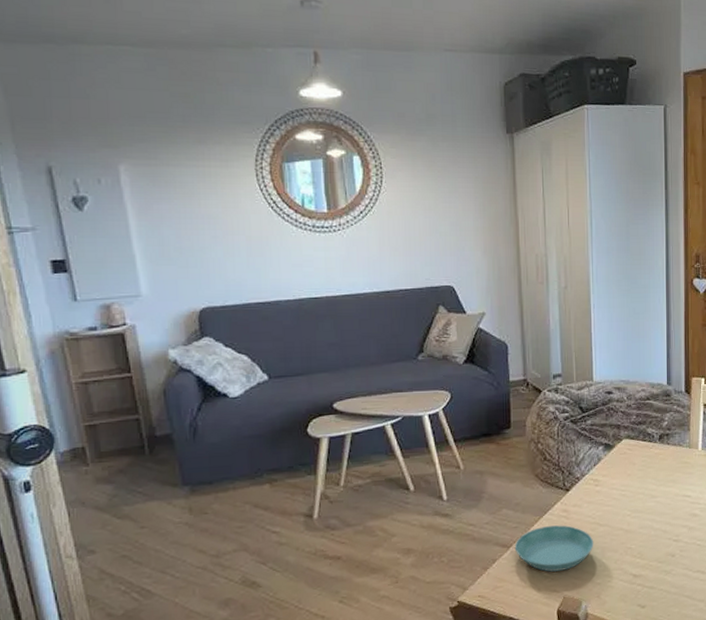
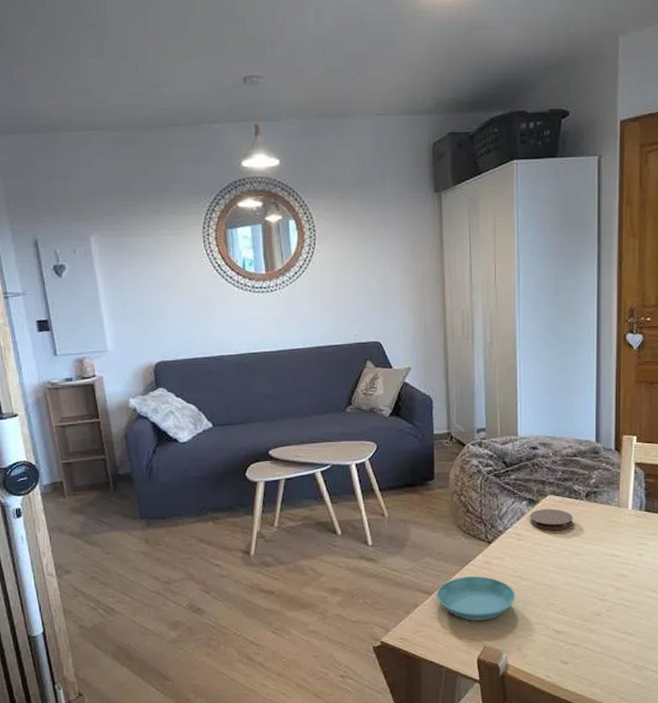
coaster: none [606,453,647,474] -> present [530,509,573,530]

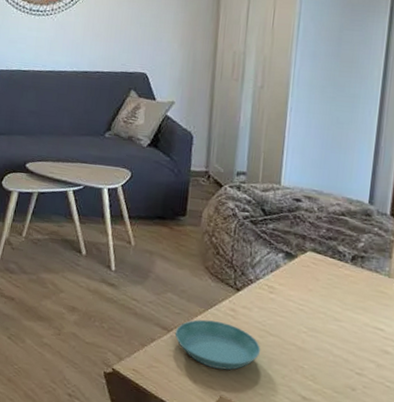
coaster: present [530,509,573,530] -> none [285,264,334,291]

